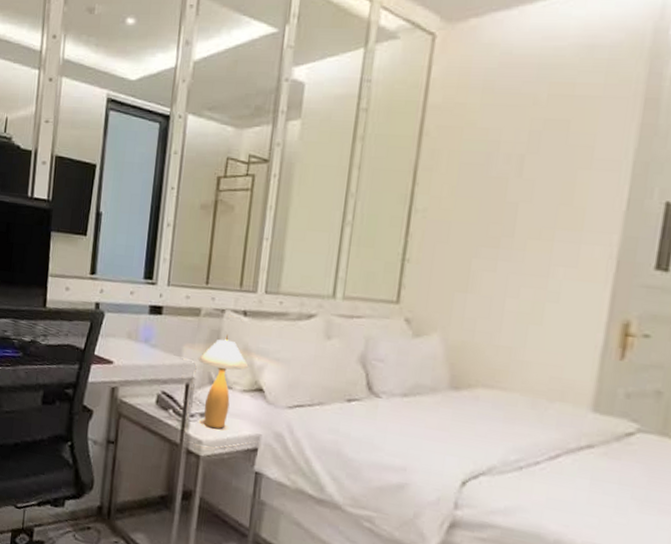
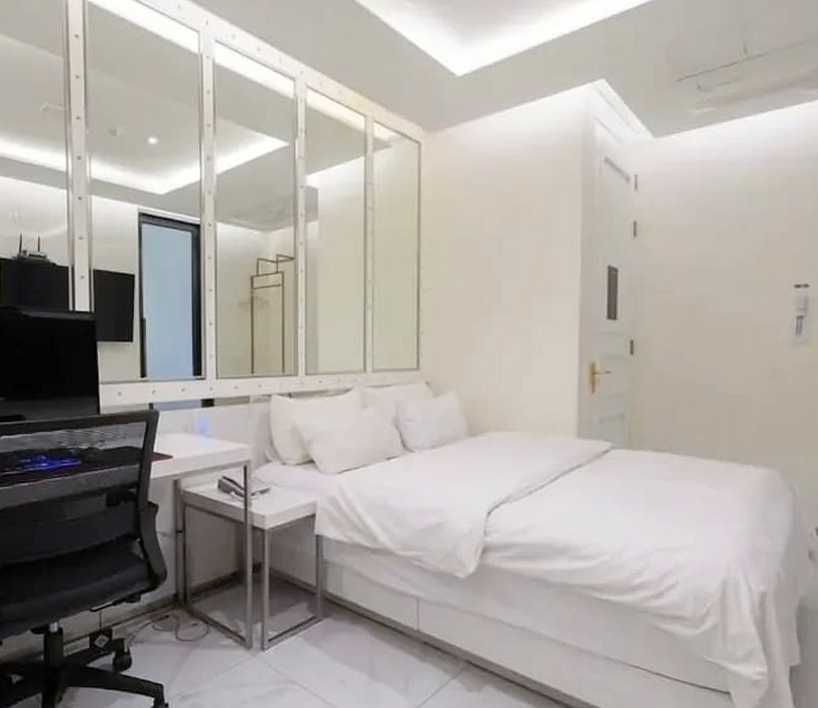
table lamp: present [197,334,249,429] -> none [252,416,299,503]

